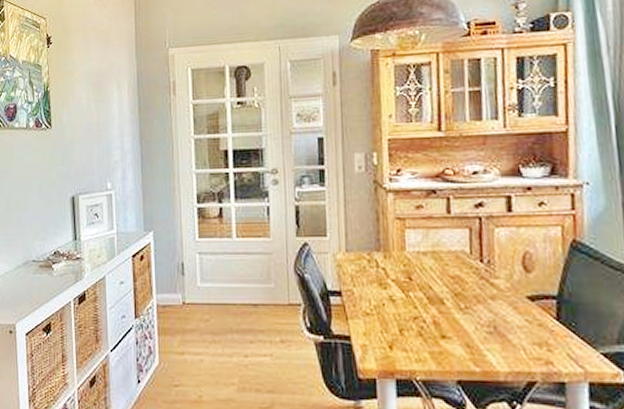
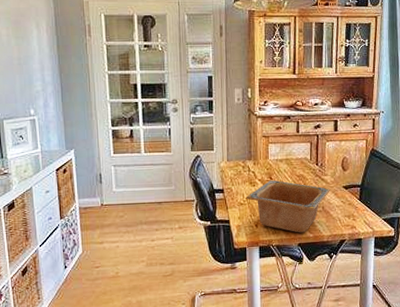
serving bowl: none [375,281,505,365] -> present [247,180,330,233]

